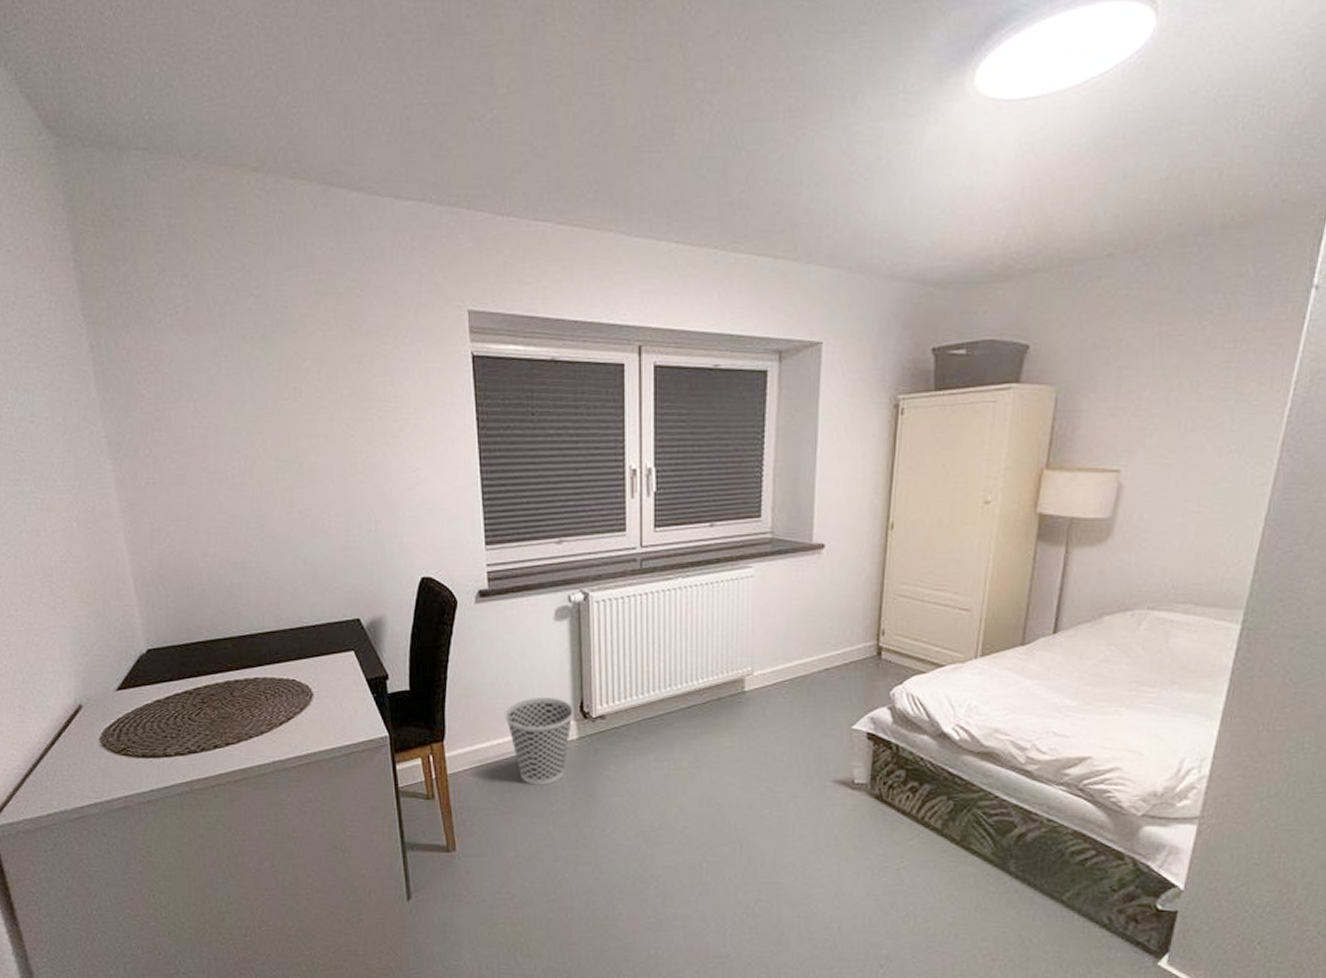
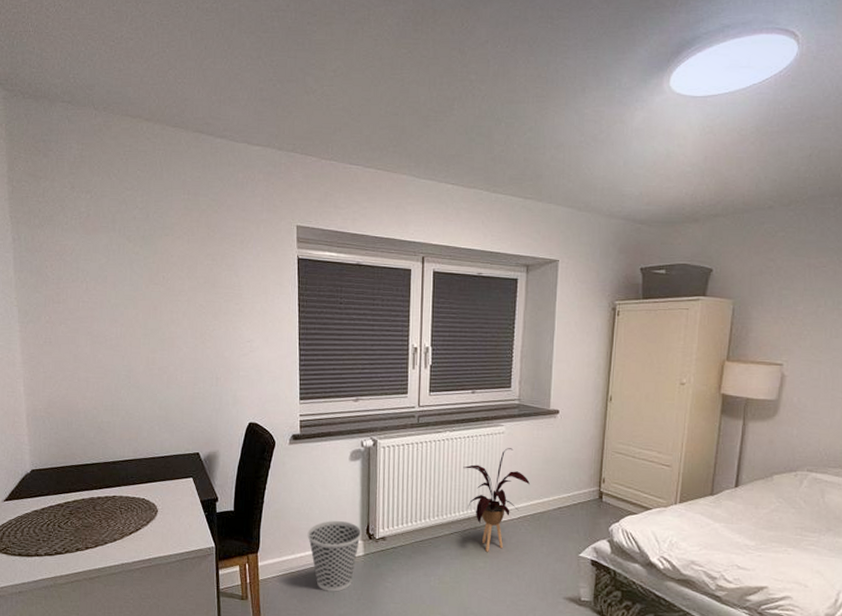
house plant: none [701,596,788,728] -> present [463,448,530,552]

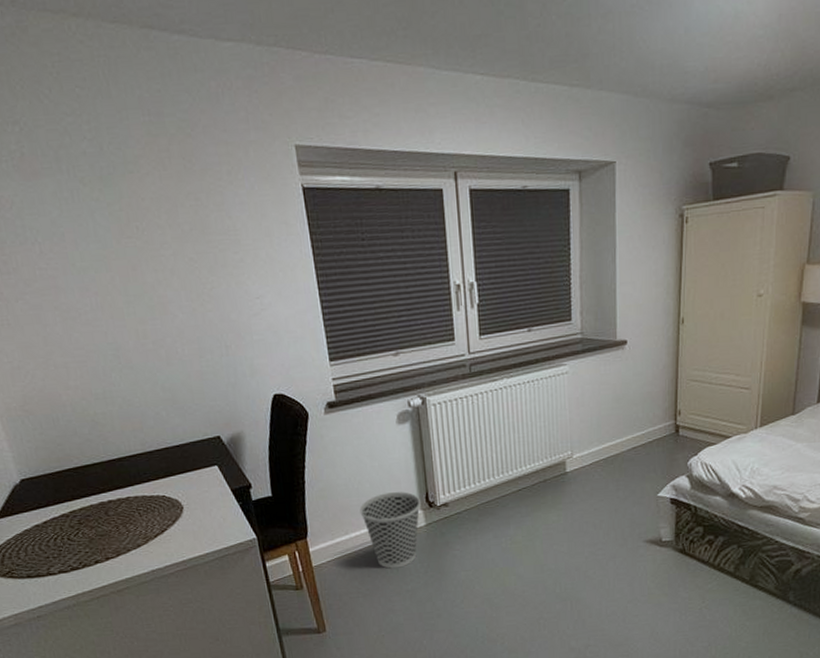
house plant: present [463,448,530,552] -> none [526,389,600,504]

